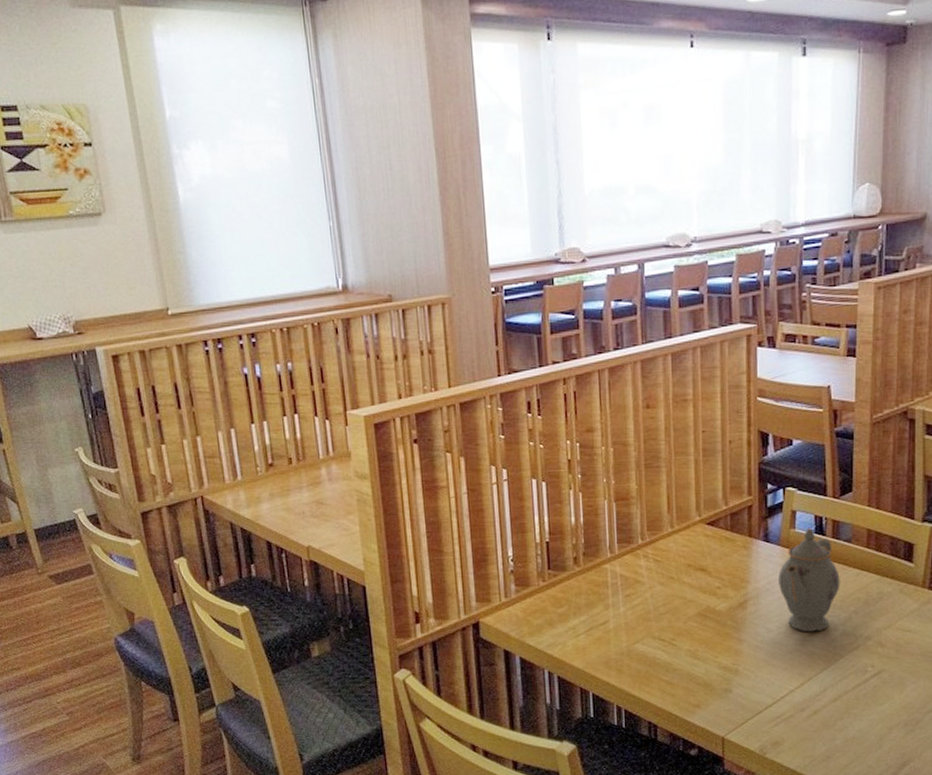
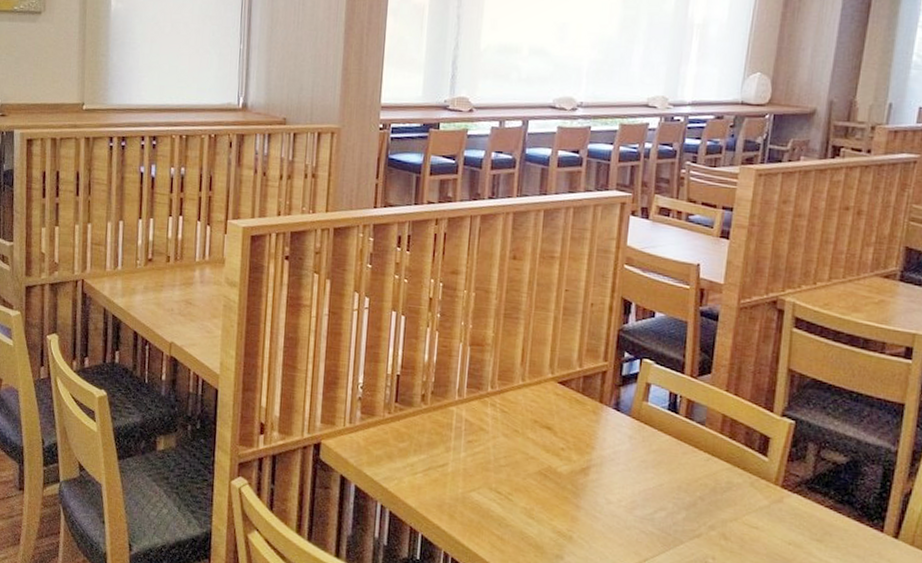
teapot: present [778,528,840,632] -> none [624,404,689,512]

